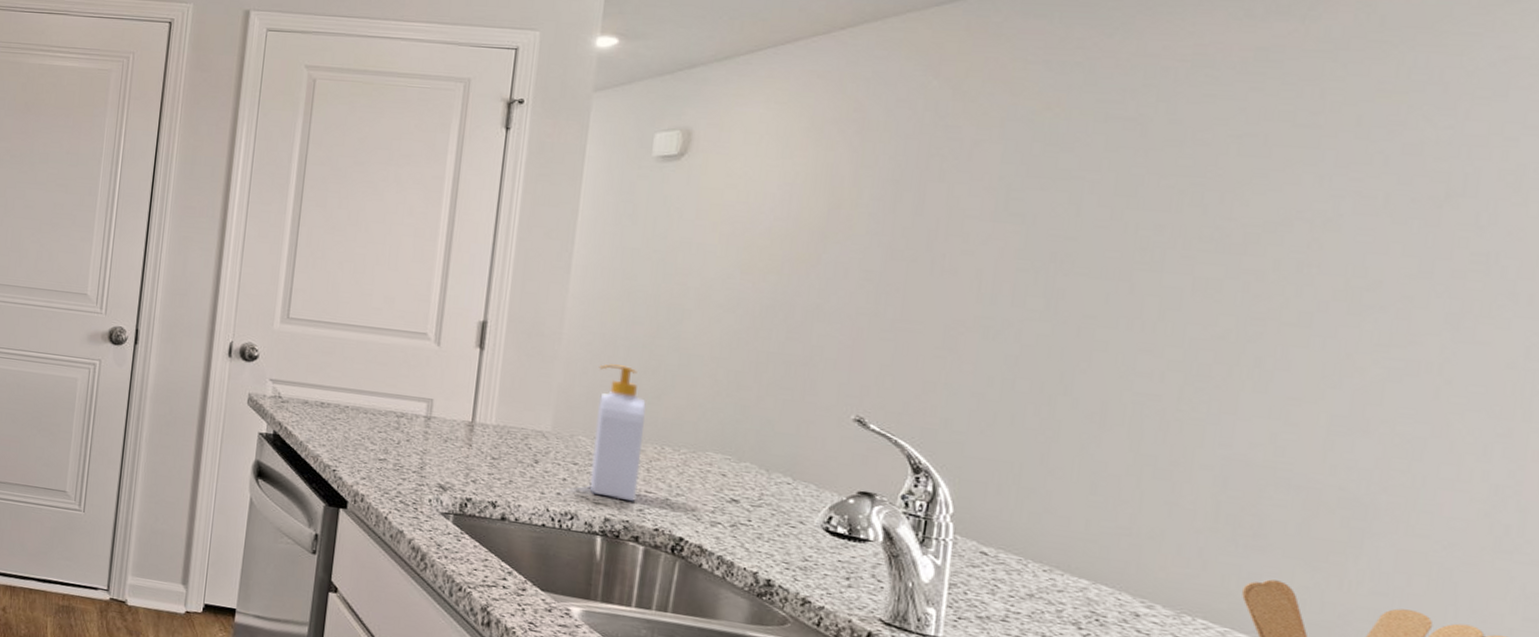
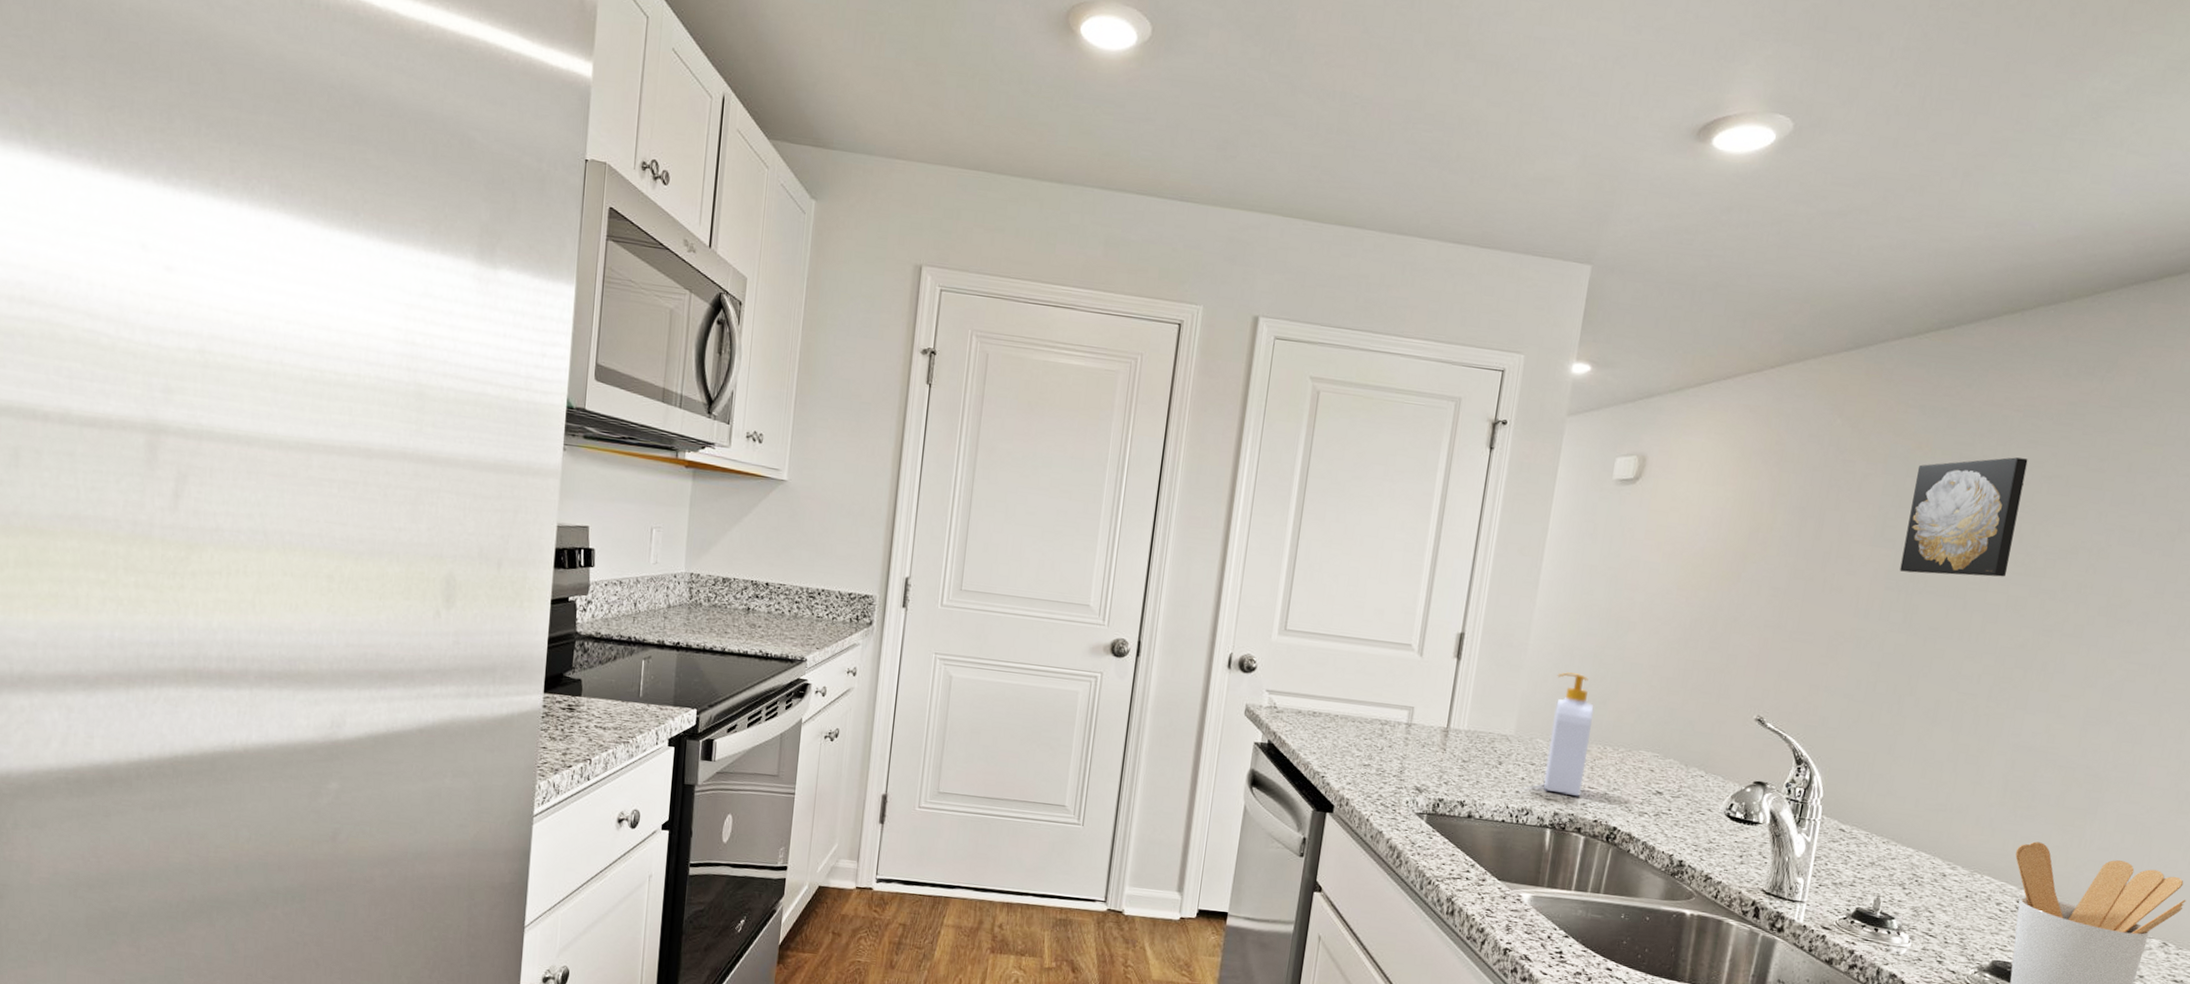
wall art: none [1034,114,1205,255] -> present [1899,457,2028,577]

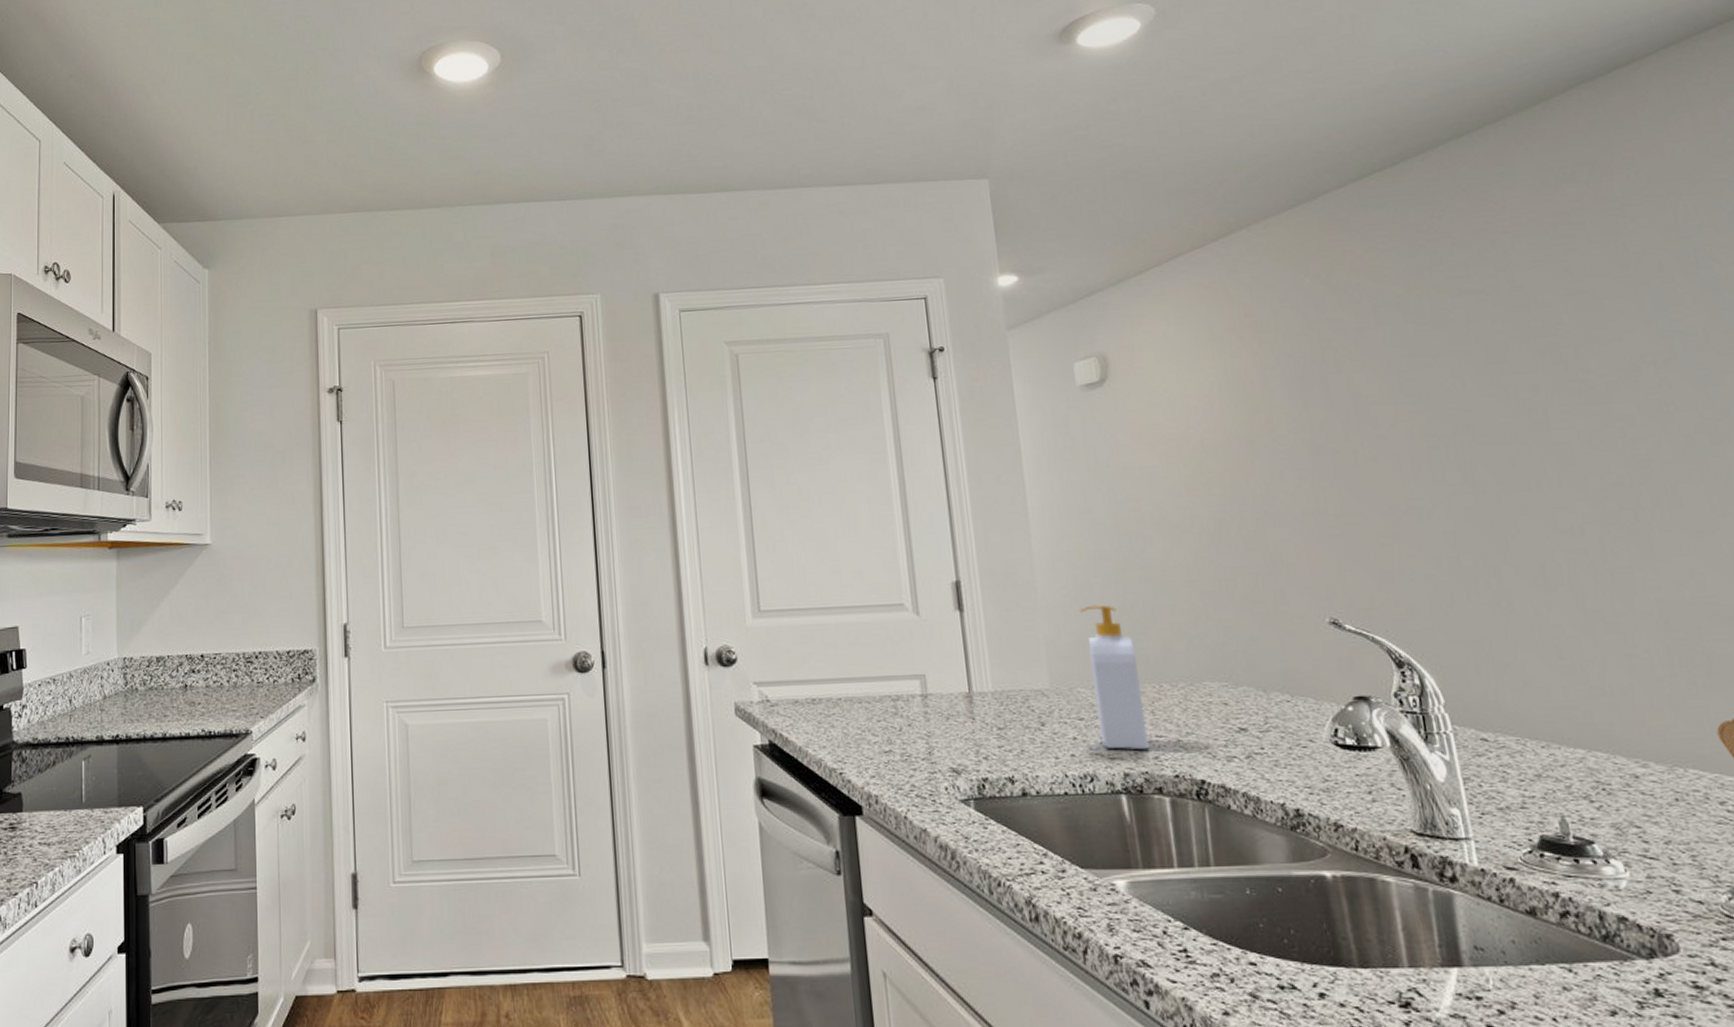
wall art: present [1899,457,2028,577] -> none [1415,280,1566,426]

